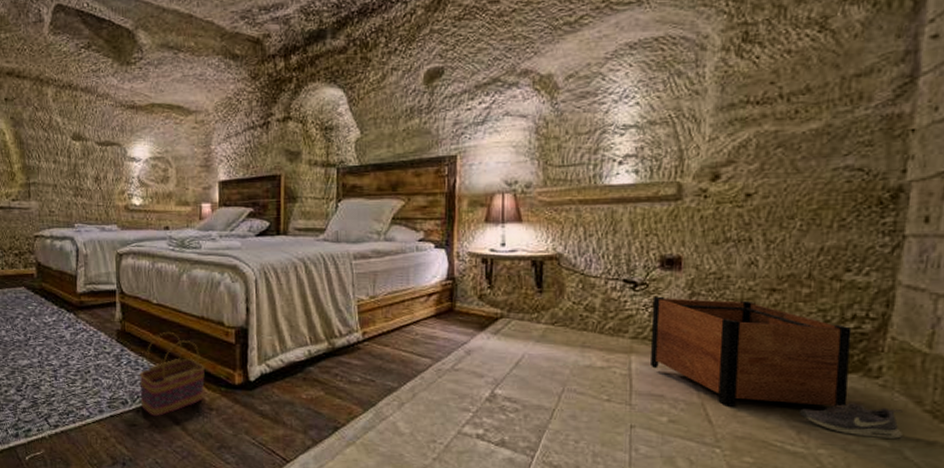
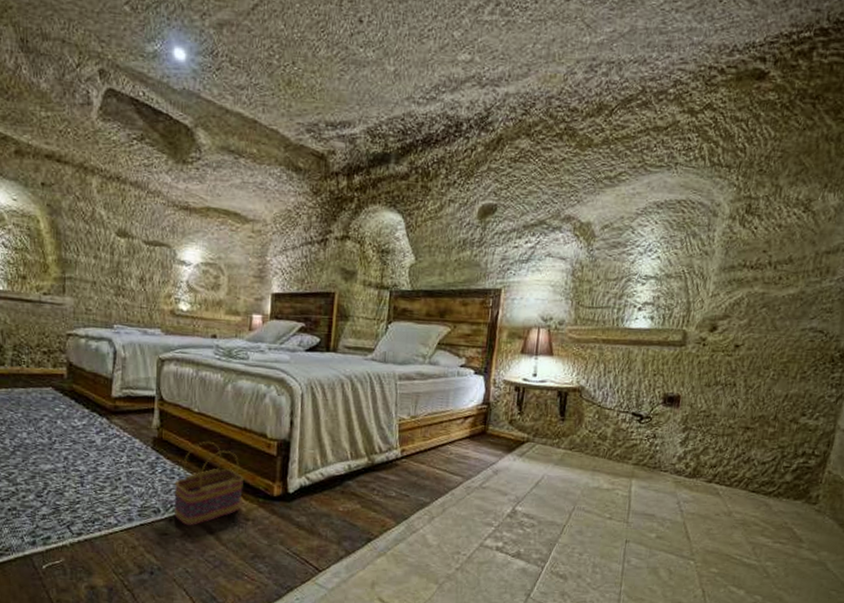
planter: present [650,296,852,407] -> none [647,428,801,527]
shoe: present [798,402,903,439] -> none [755,523,830,554]

